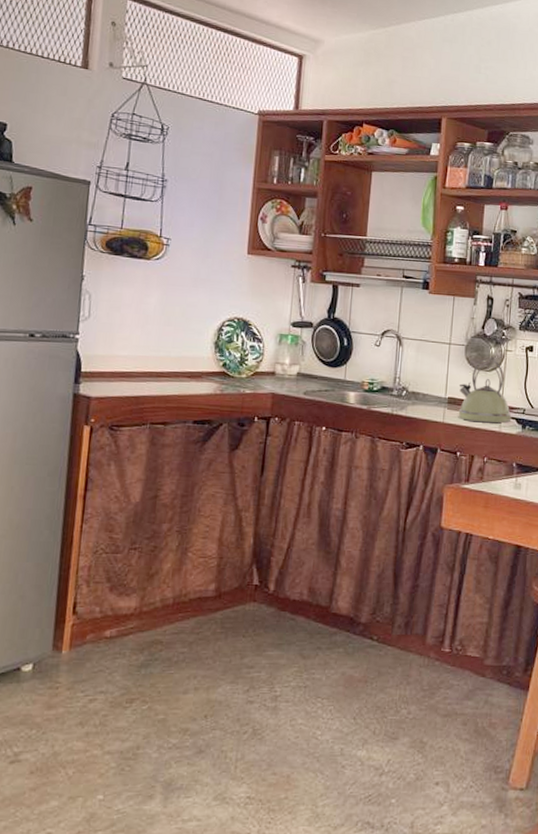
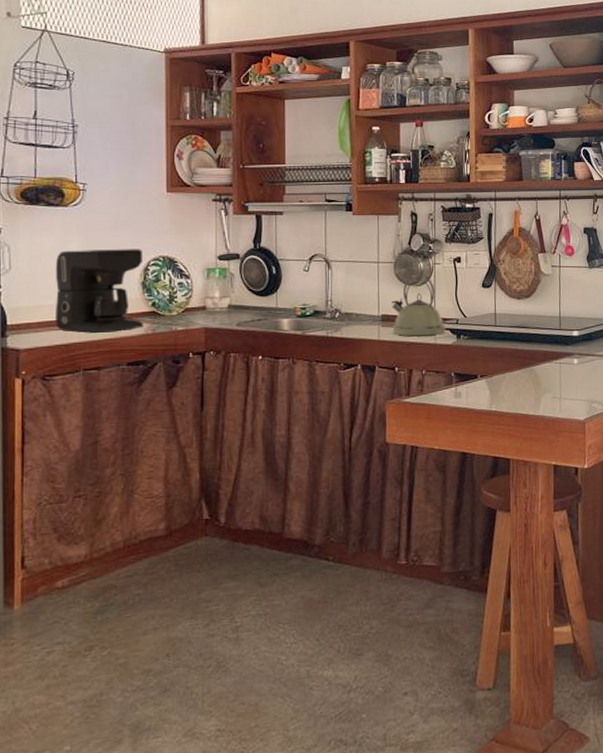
coffee maker: none [128,303,218,389] -> present [55,249,144,333]

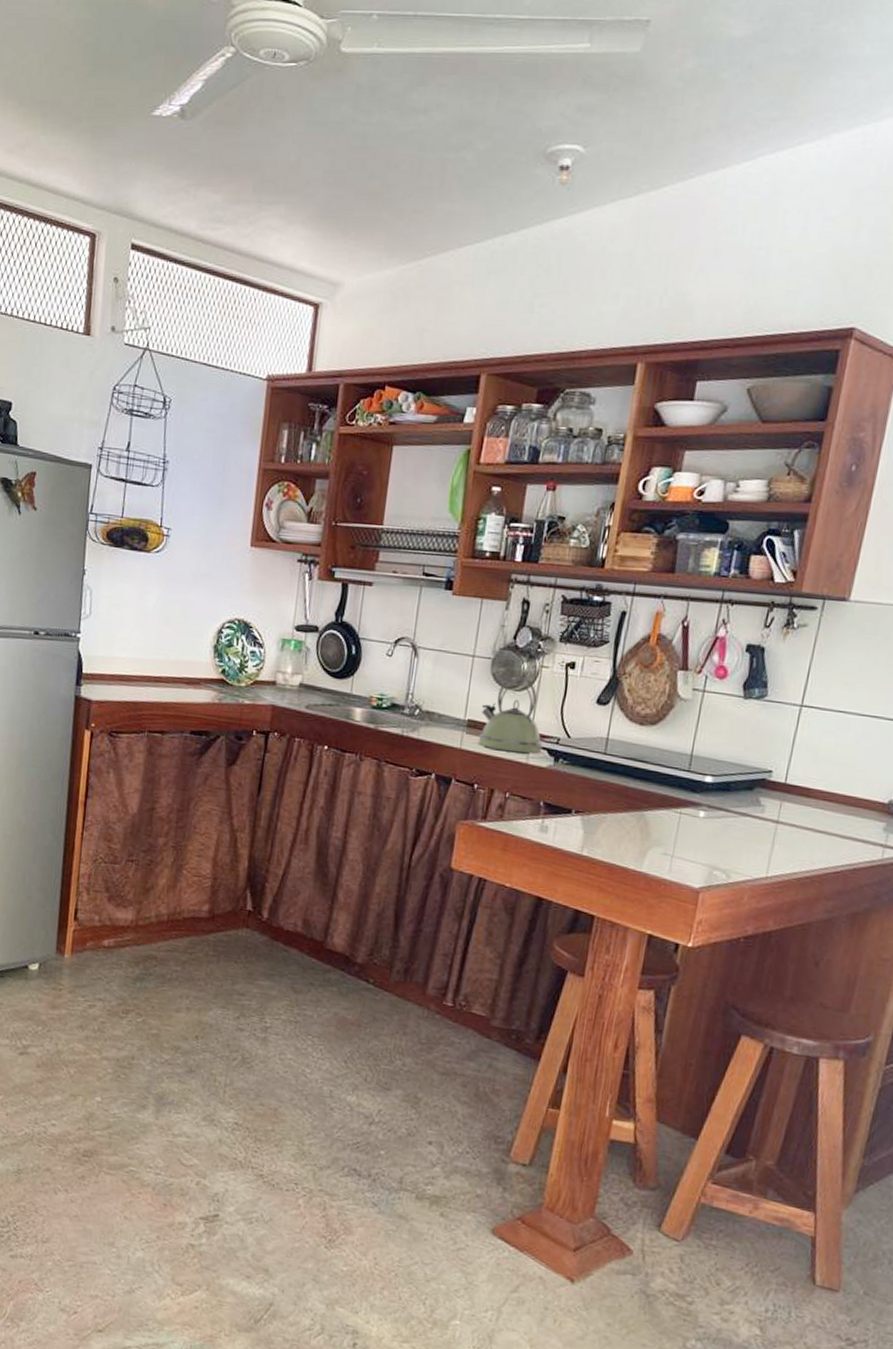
coffee maker: present [55,249,144,333] -> none [127,601,218,696]

